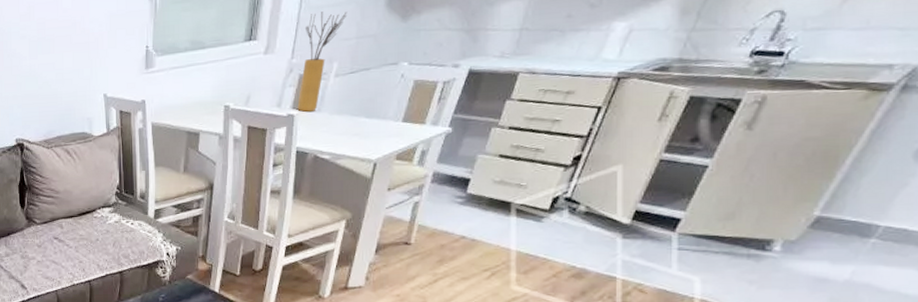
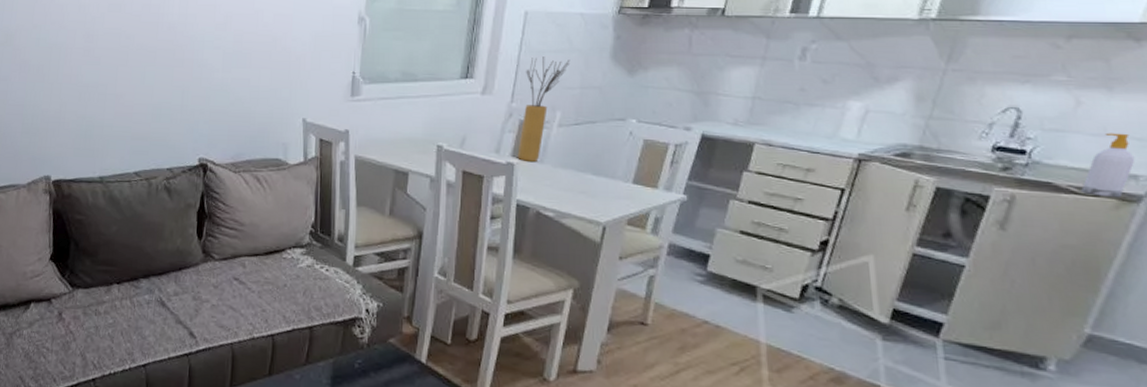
soap bottle: none [832,24,893,89] -> present [1080,132,1136,198]

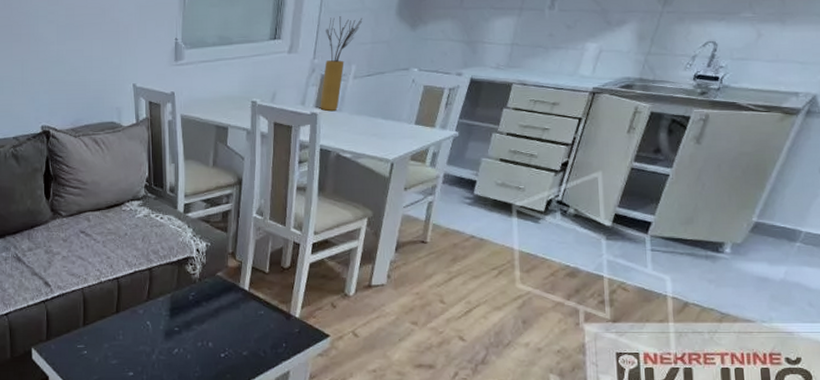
soap bottle: present [1080,132,1136,198] -> none [756,58,798,112]

